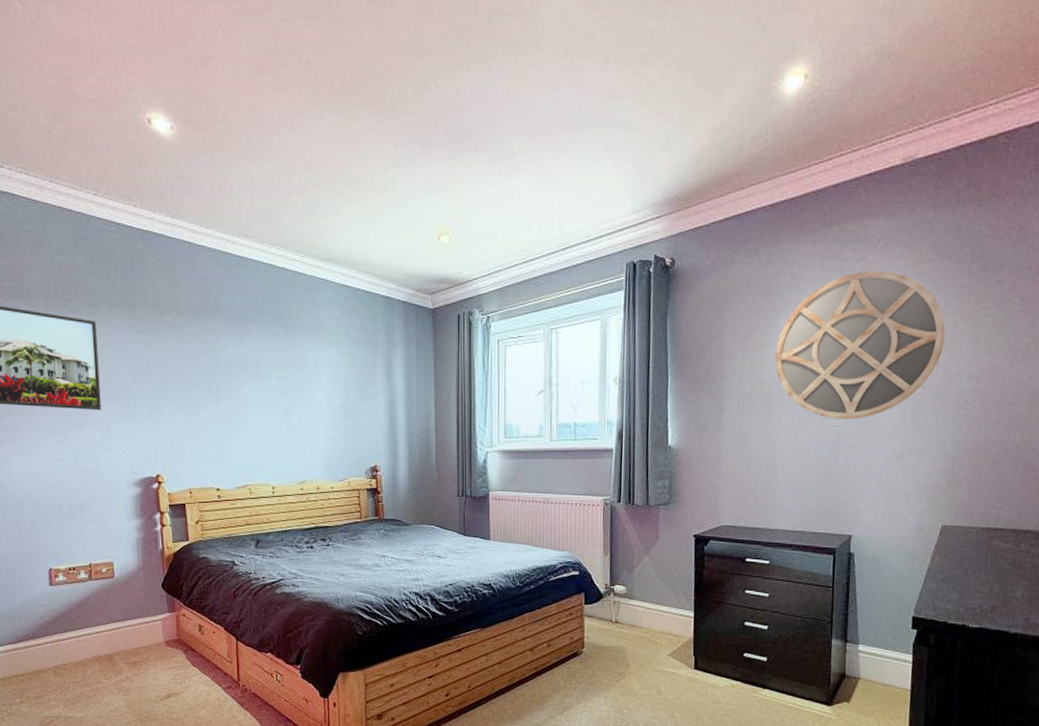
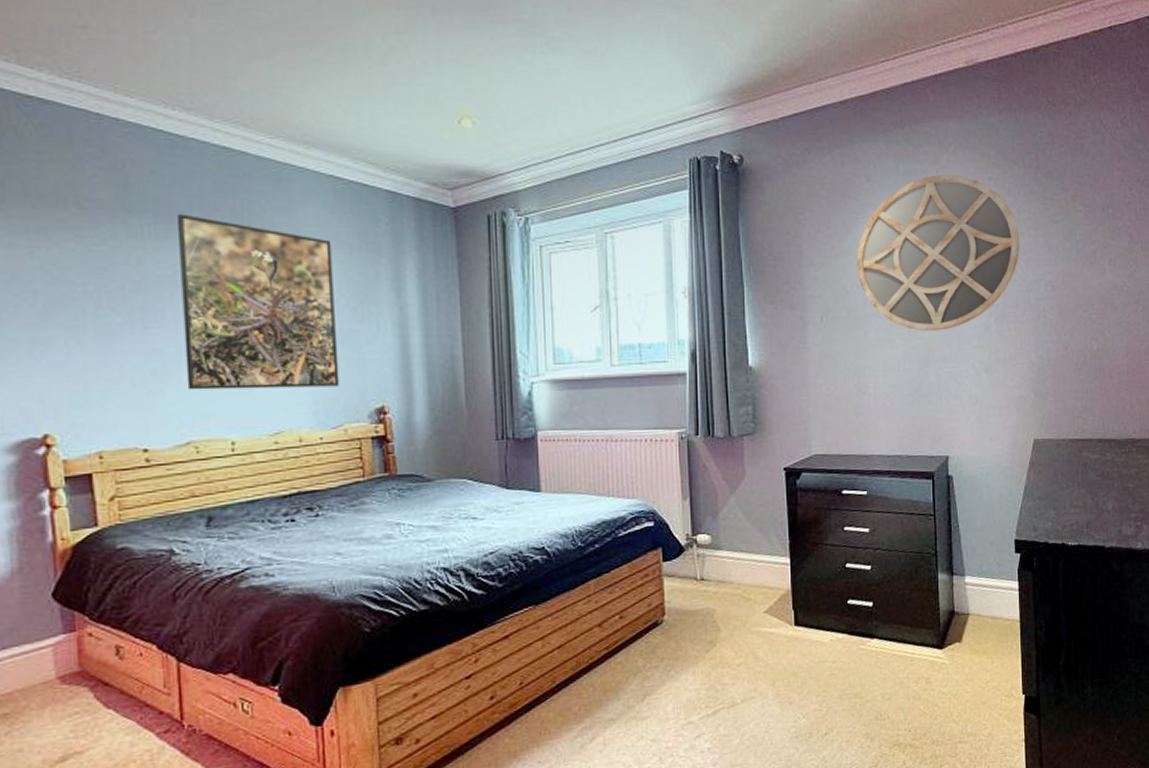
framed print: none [240,316,346,449] -> present [178,213,340,390]

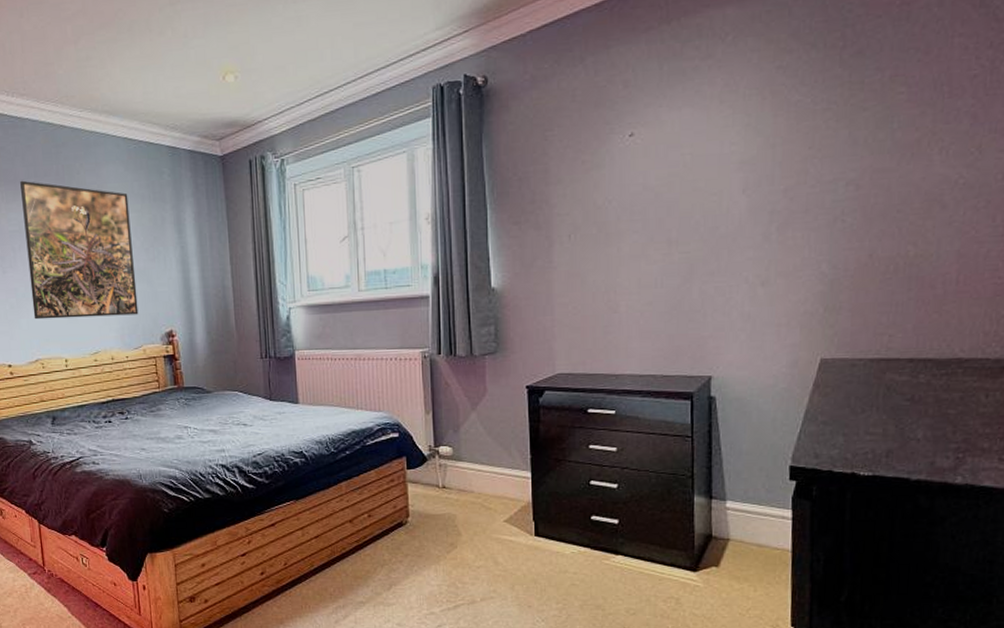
home mirror: present [857,174,1020,331] -> none [610,67,814,245]

